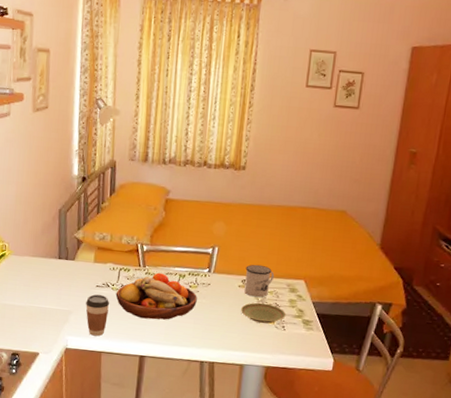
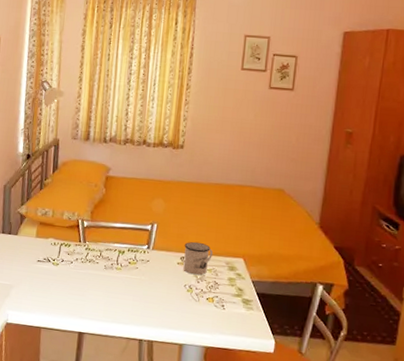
coffee cup: present [86,294,110,336] -> none [27,269,51,312]
fruit bowl: present [115,272,197,320] -> none [56,248,136,296]
plate: present [240,302,286,324] -> none [179,280,226,302]

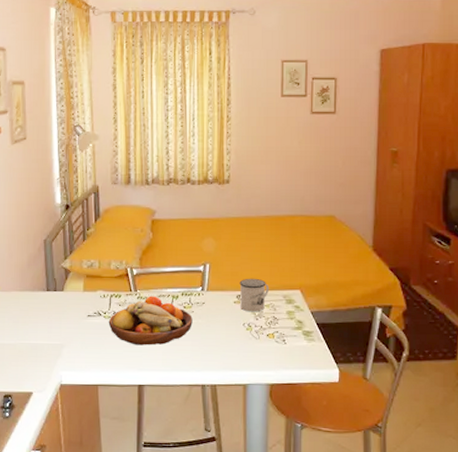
fruit bowl: none [56,248,136,296] -> present [108,296,193,346]

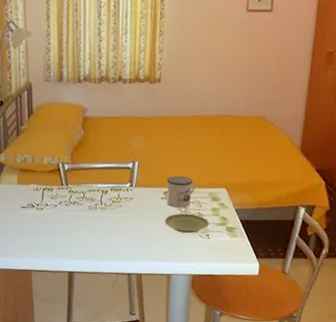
fruit bowl: present [108,296,193,346] -> none [41,190,121,236]
plate: none [238,317,286,338] -> present [164,213,210,233]

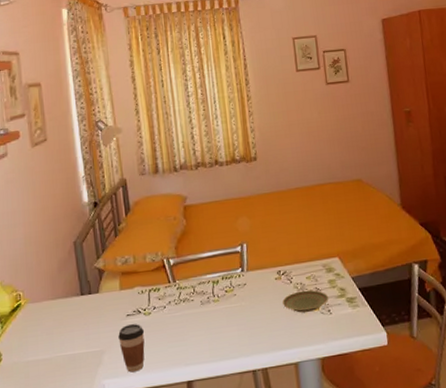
coffee cup: none [13,214,36,256] -> present [118,323,145,373]
mug: present [167,175,196,208] -> none [278,251,309,287]

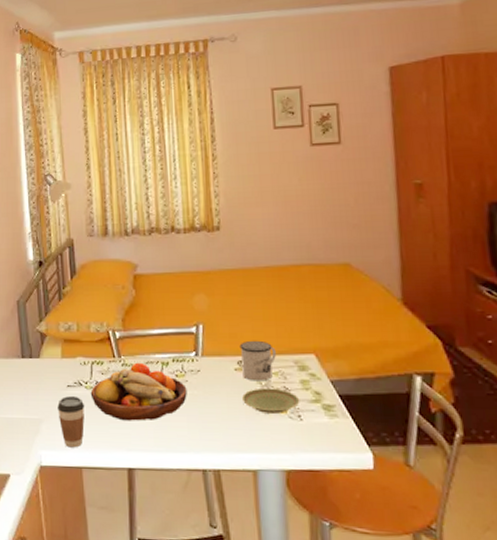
fruit bowl: none [149,284,236,339] -> present [90,362,187,421]
mug: none [278,251,309,287] -> present [239,340,277,382]

